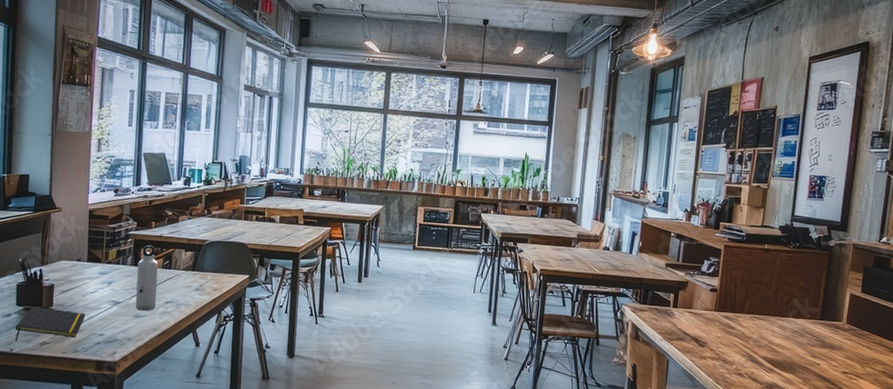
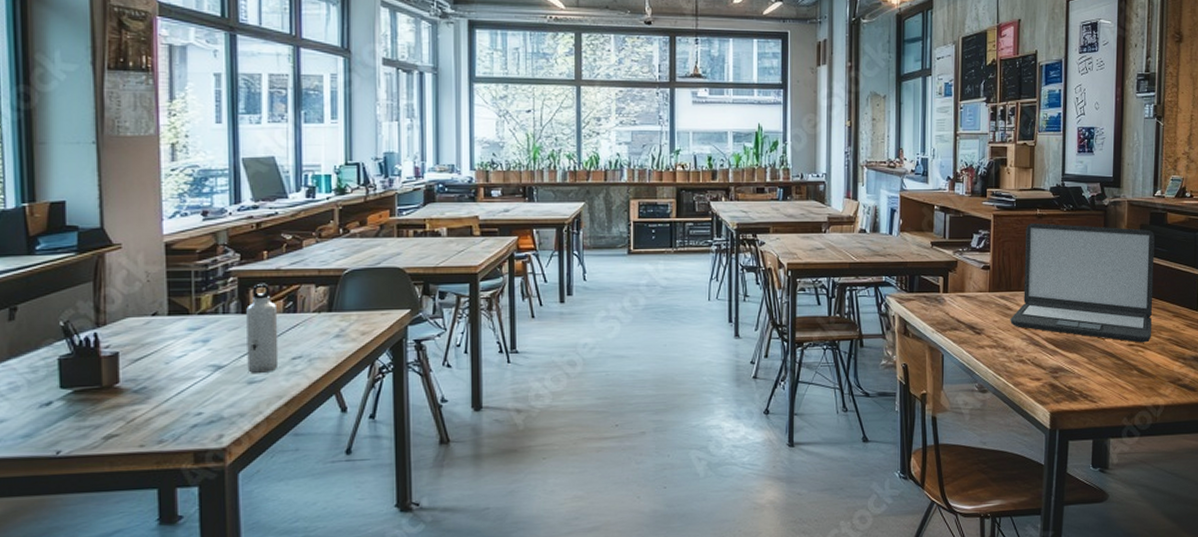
notepad: present [15,306,86,341] -> none [61,386,172,439]
laptop: none [732,255,877,372] -> present [1010,222,1155,343]

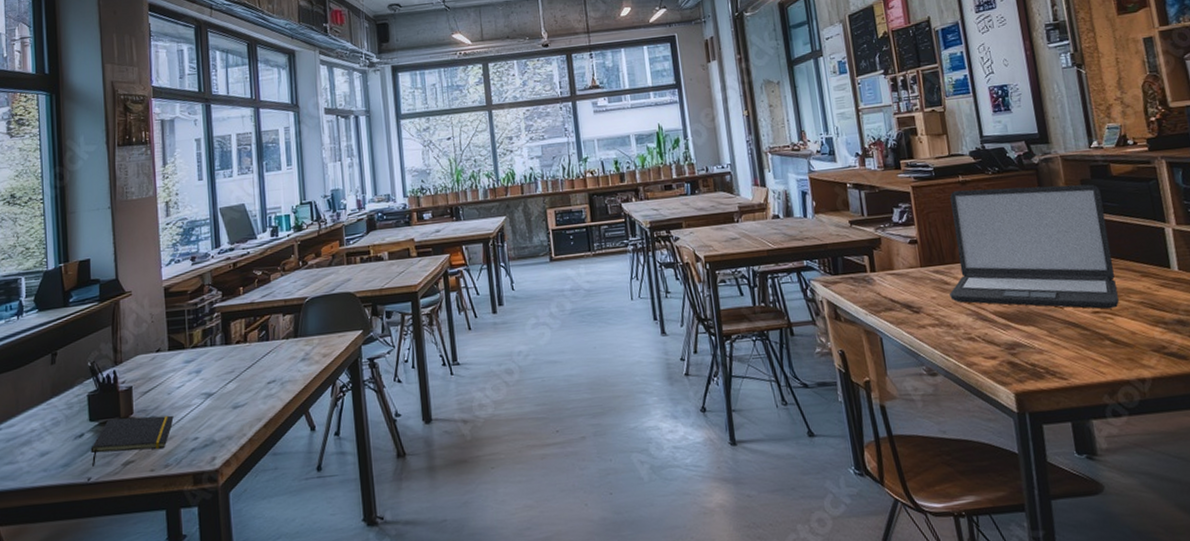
notepad: none [61,386,172,439] -> present [90,415,174,466]
water bottle: present [246,284,279,374] -> none [229,317,257,400]

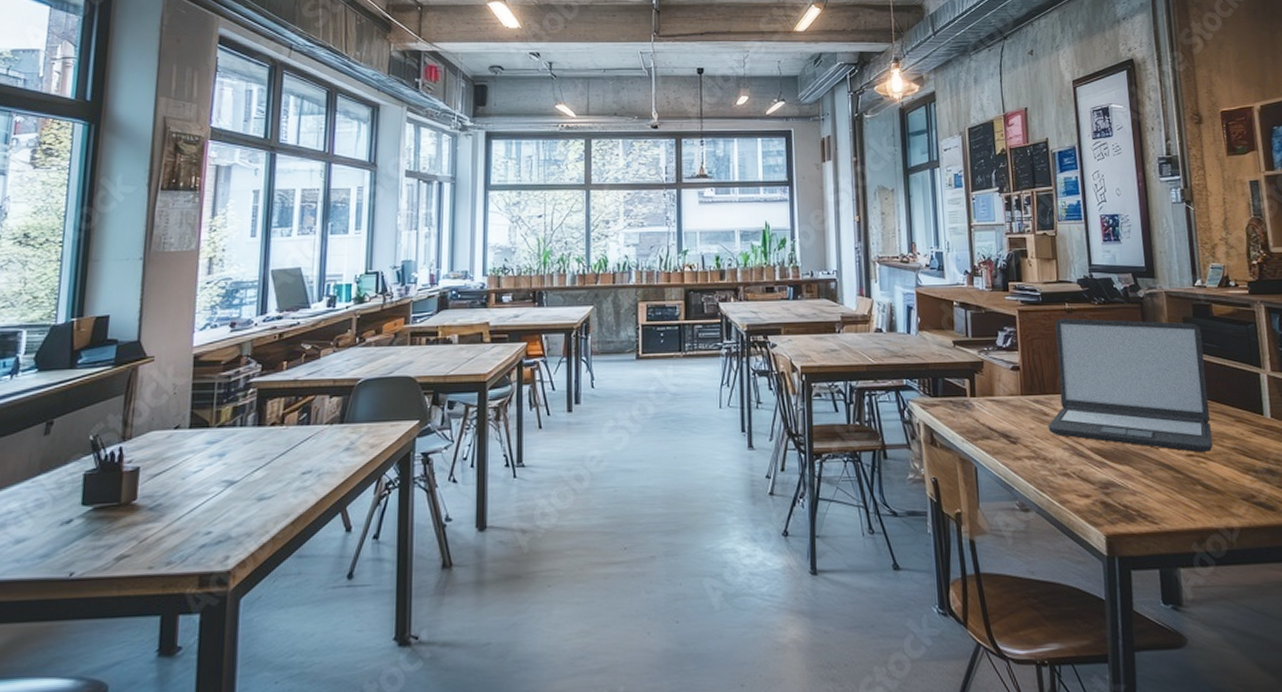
notepad: present [90,415,174,466] -> none [78,503,185,559]

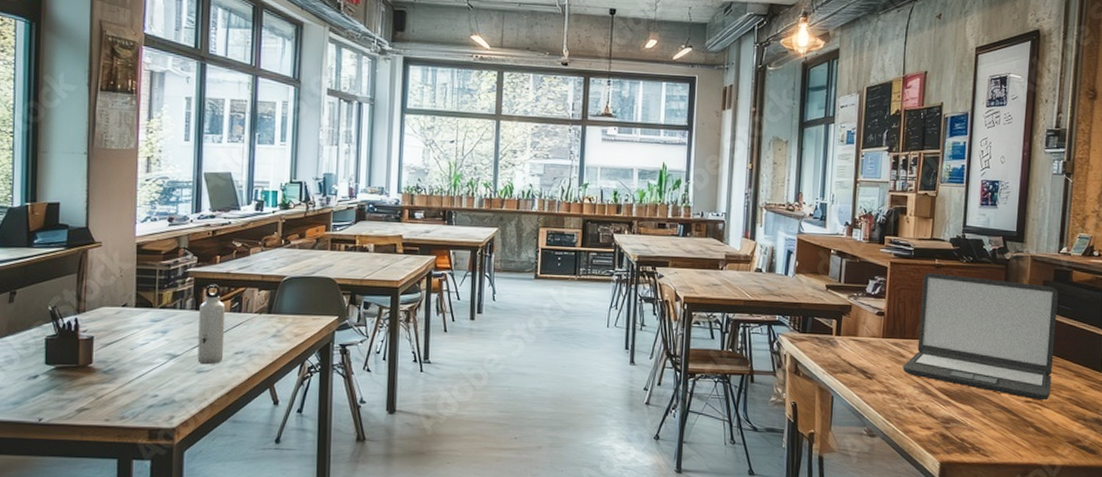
water bottle: none [258,395,292,490] -> present [197,285,226,365]

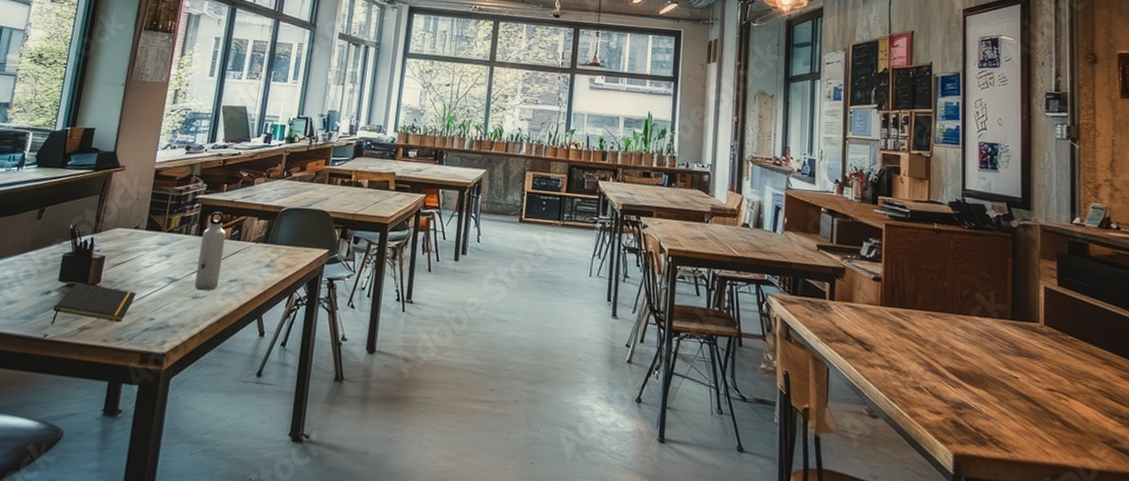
notepad: none [44,365,134,408] -> present [51,282,136,325]
laptop: present [902,272,1058,401] -> none [904,237,1077,390]

